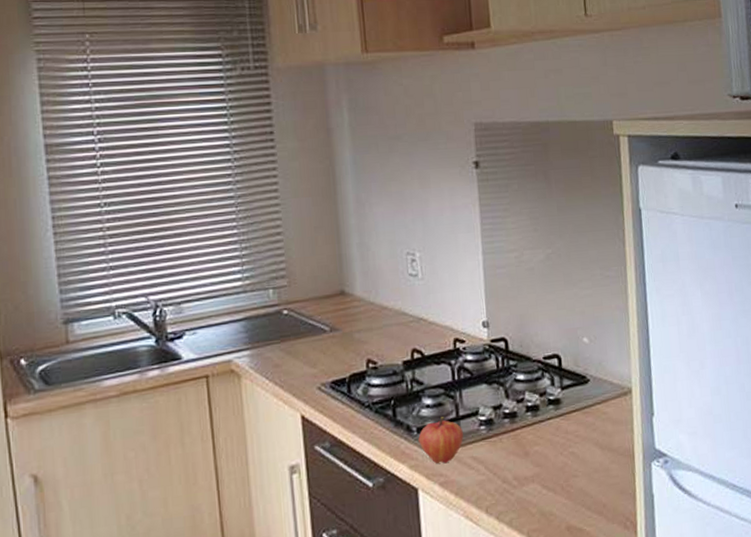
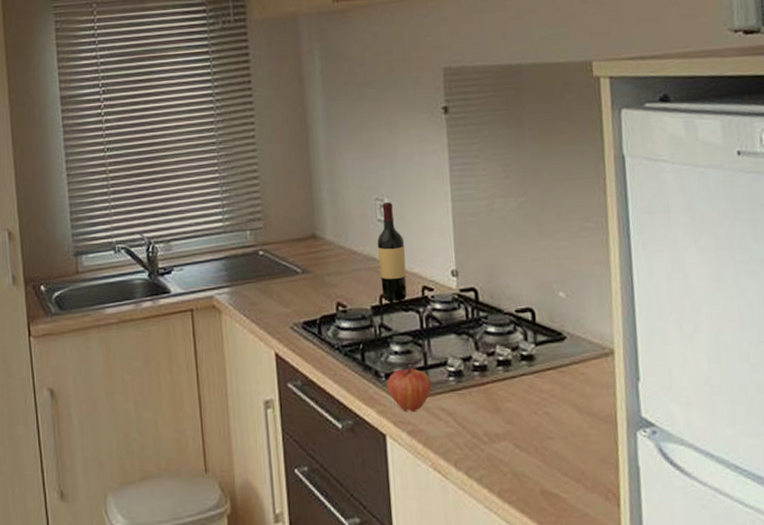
wine bottle: none [408,256,439,355] -> present [377,202,407,301]

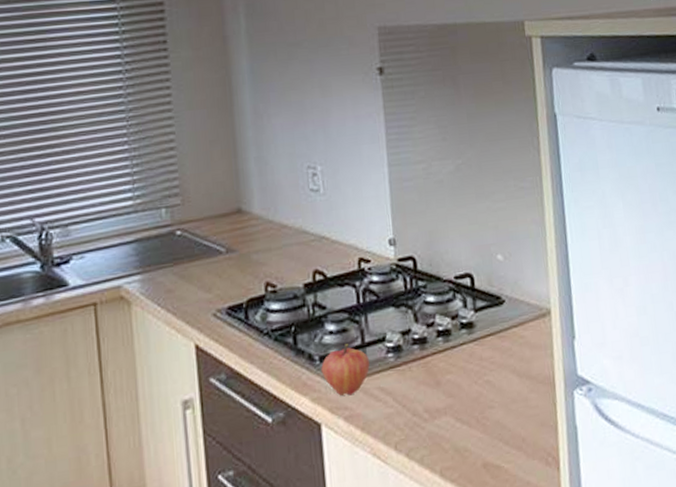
wine bottle: present [377,202,407,301] -> none [309,170,342,277]

